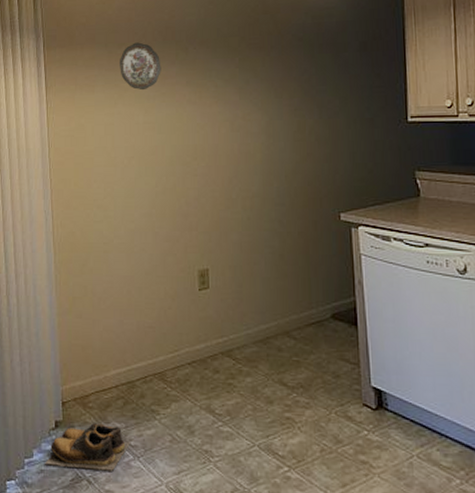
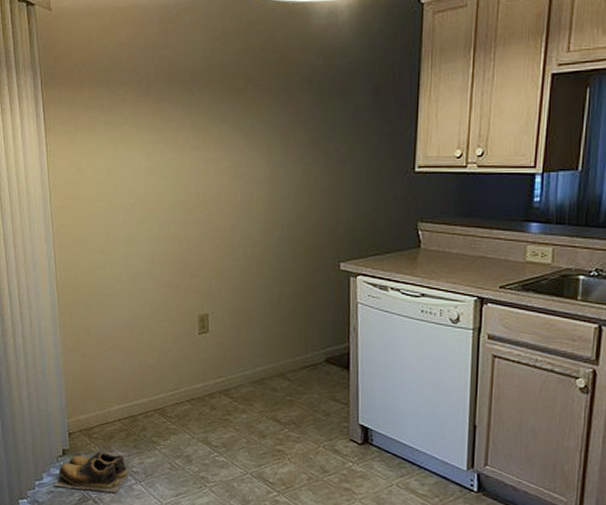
decorative plate: present [120,42,161,91] -> none [121,82,164,134]

